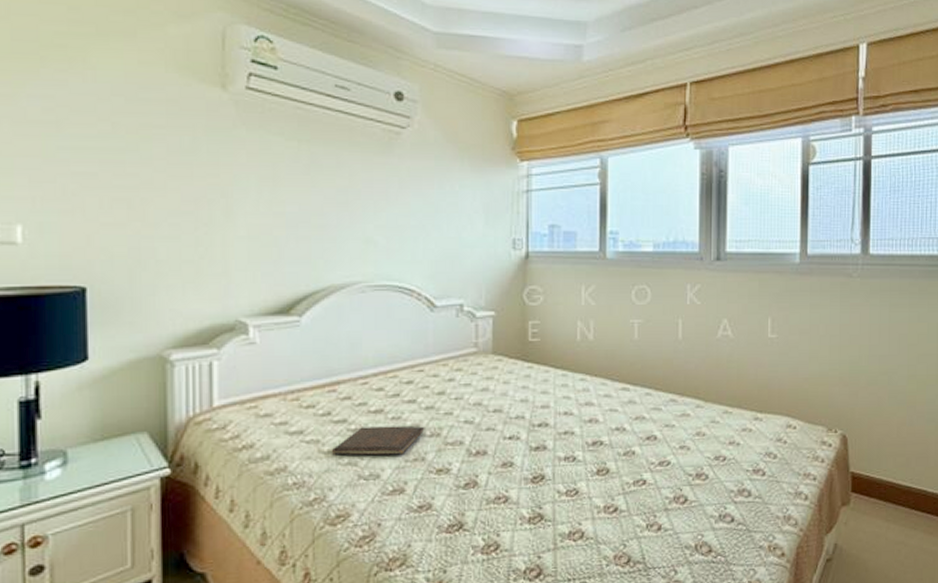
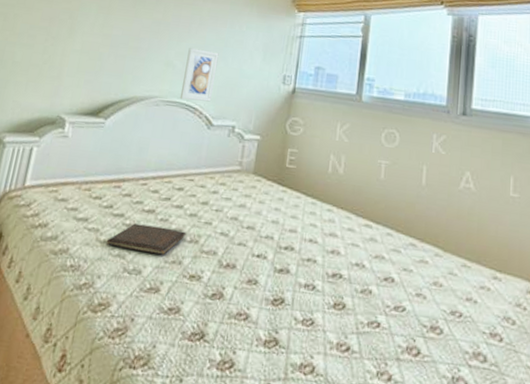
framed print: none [389,219,430,282] -> present [179,48,219,102]

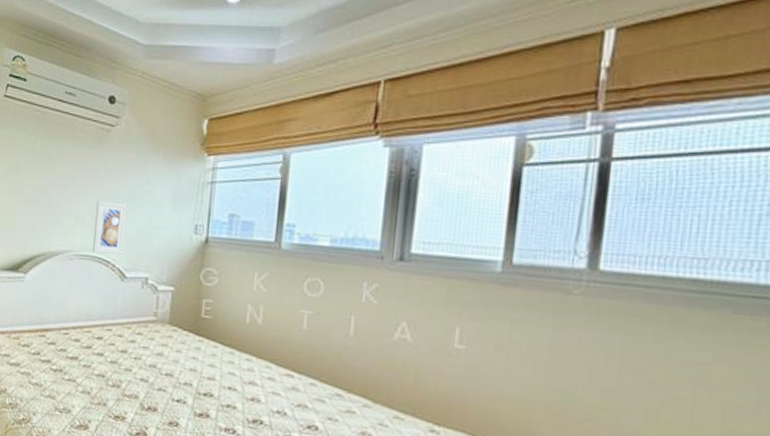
book: present [106,223,187,255] -> none [37,368,109,397]

